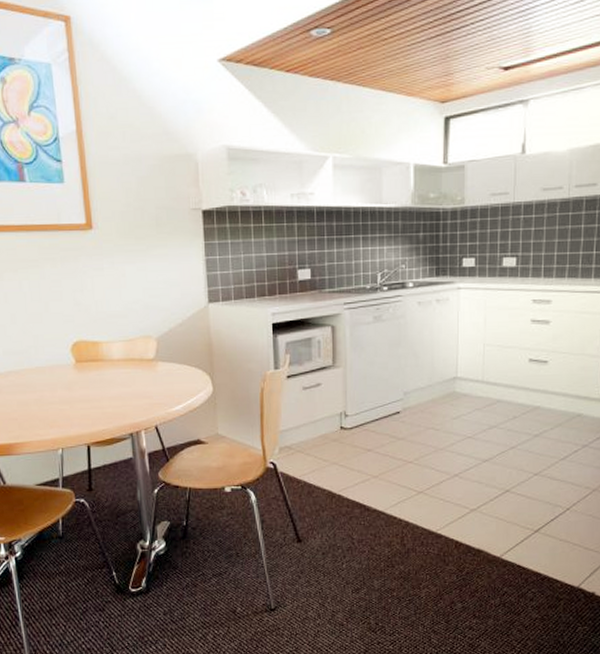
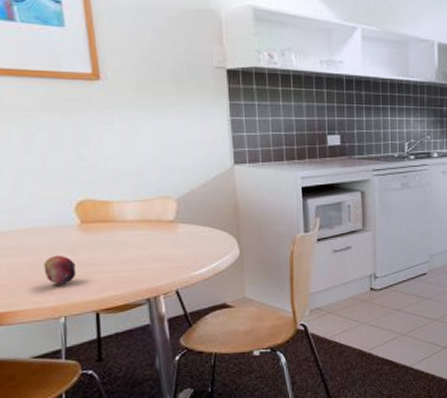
fruit: none [45,391,72,419] -> present [43,255,76,285]

